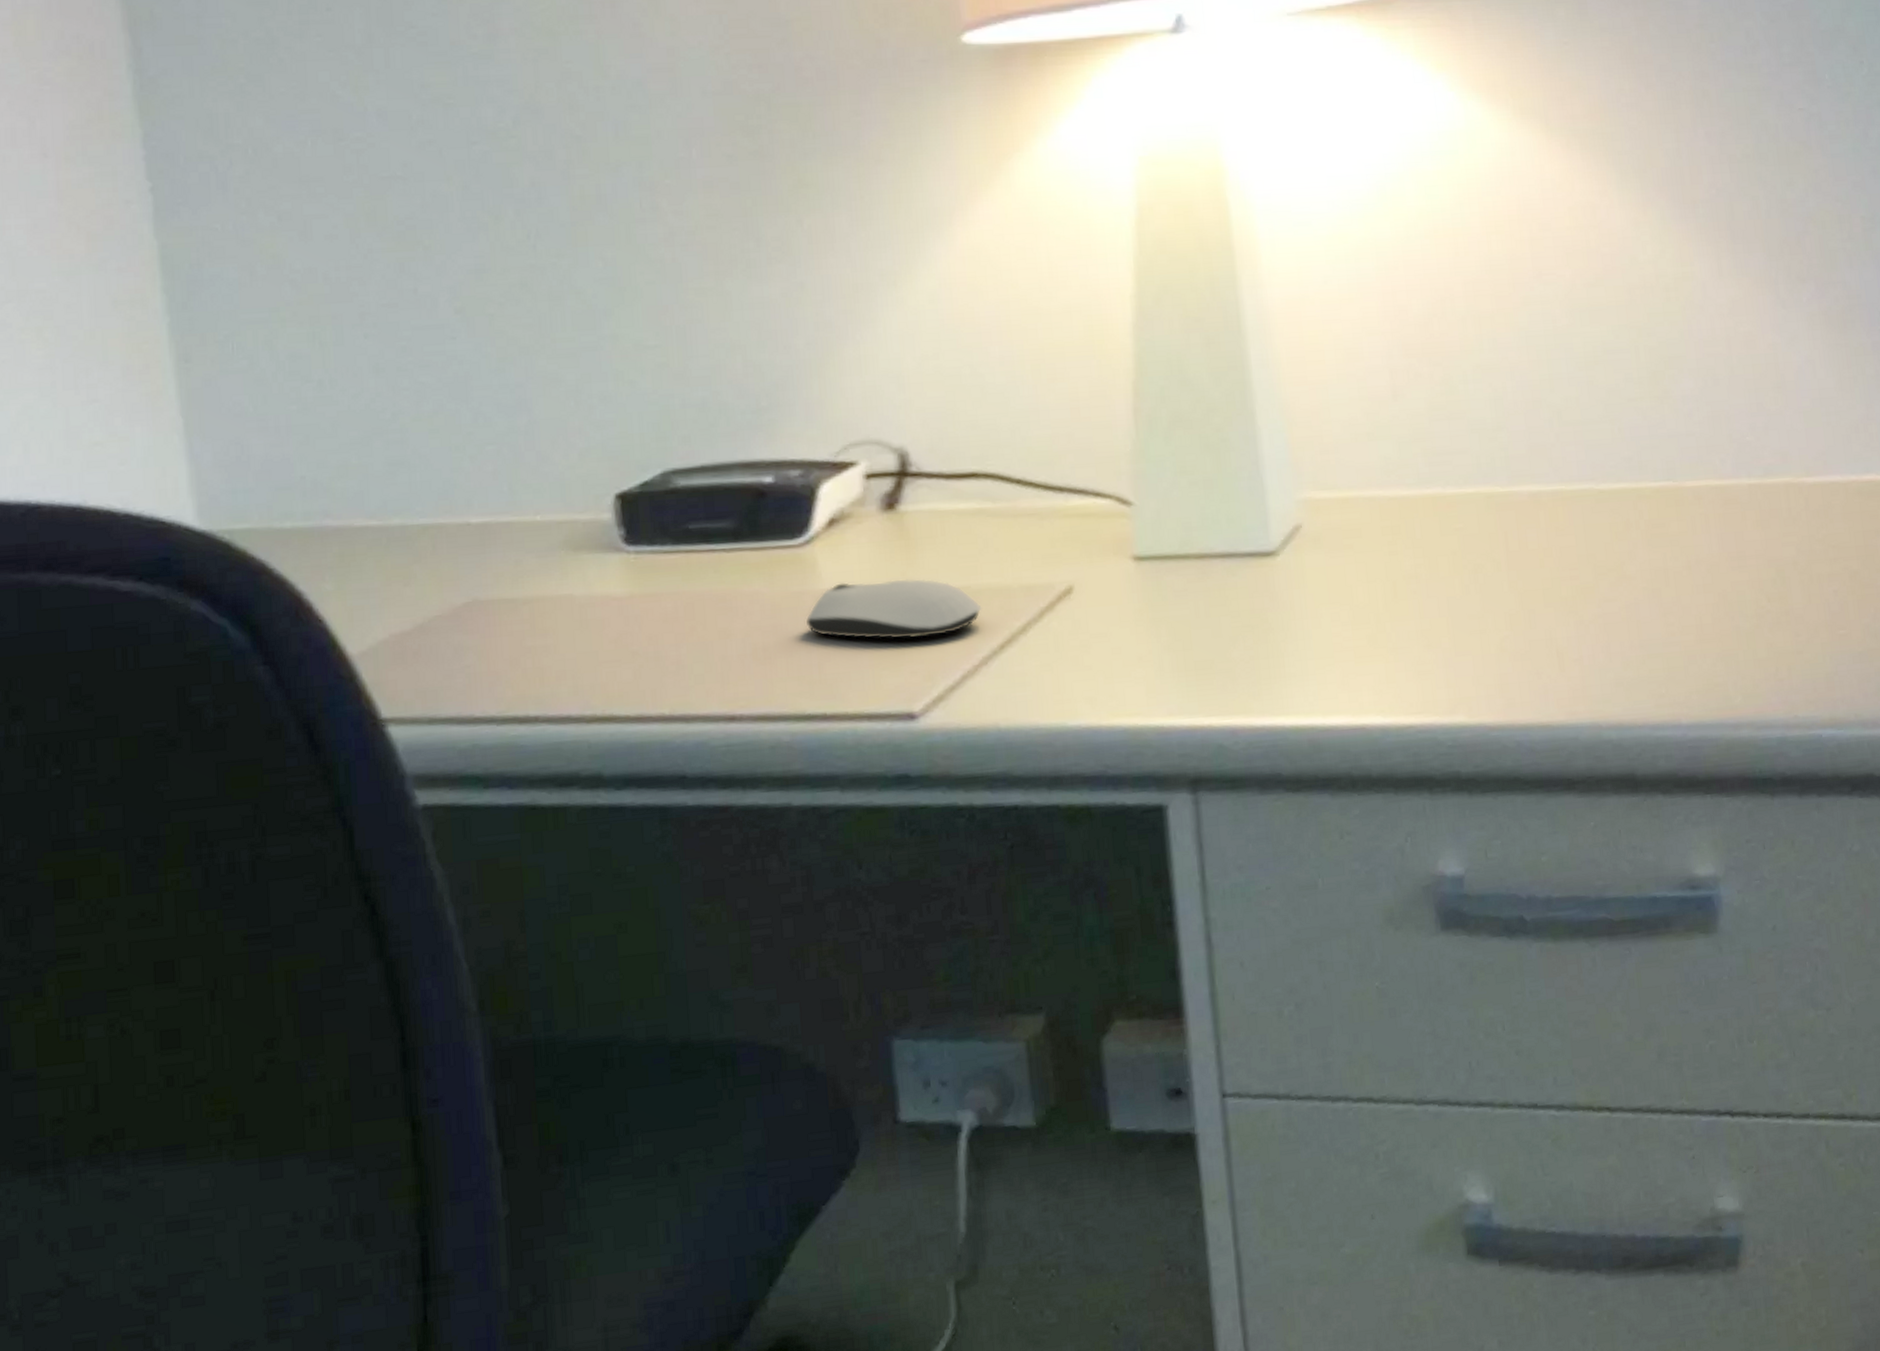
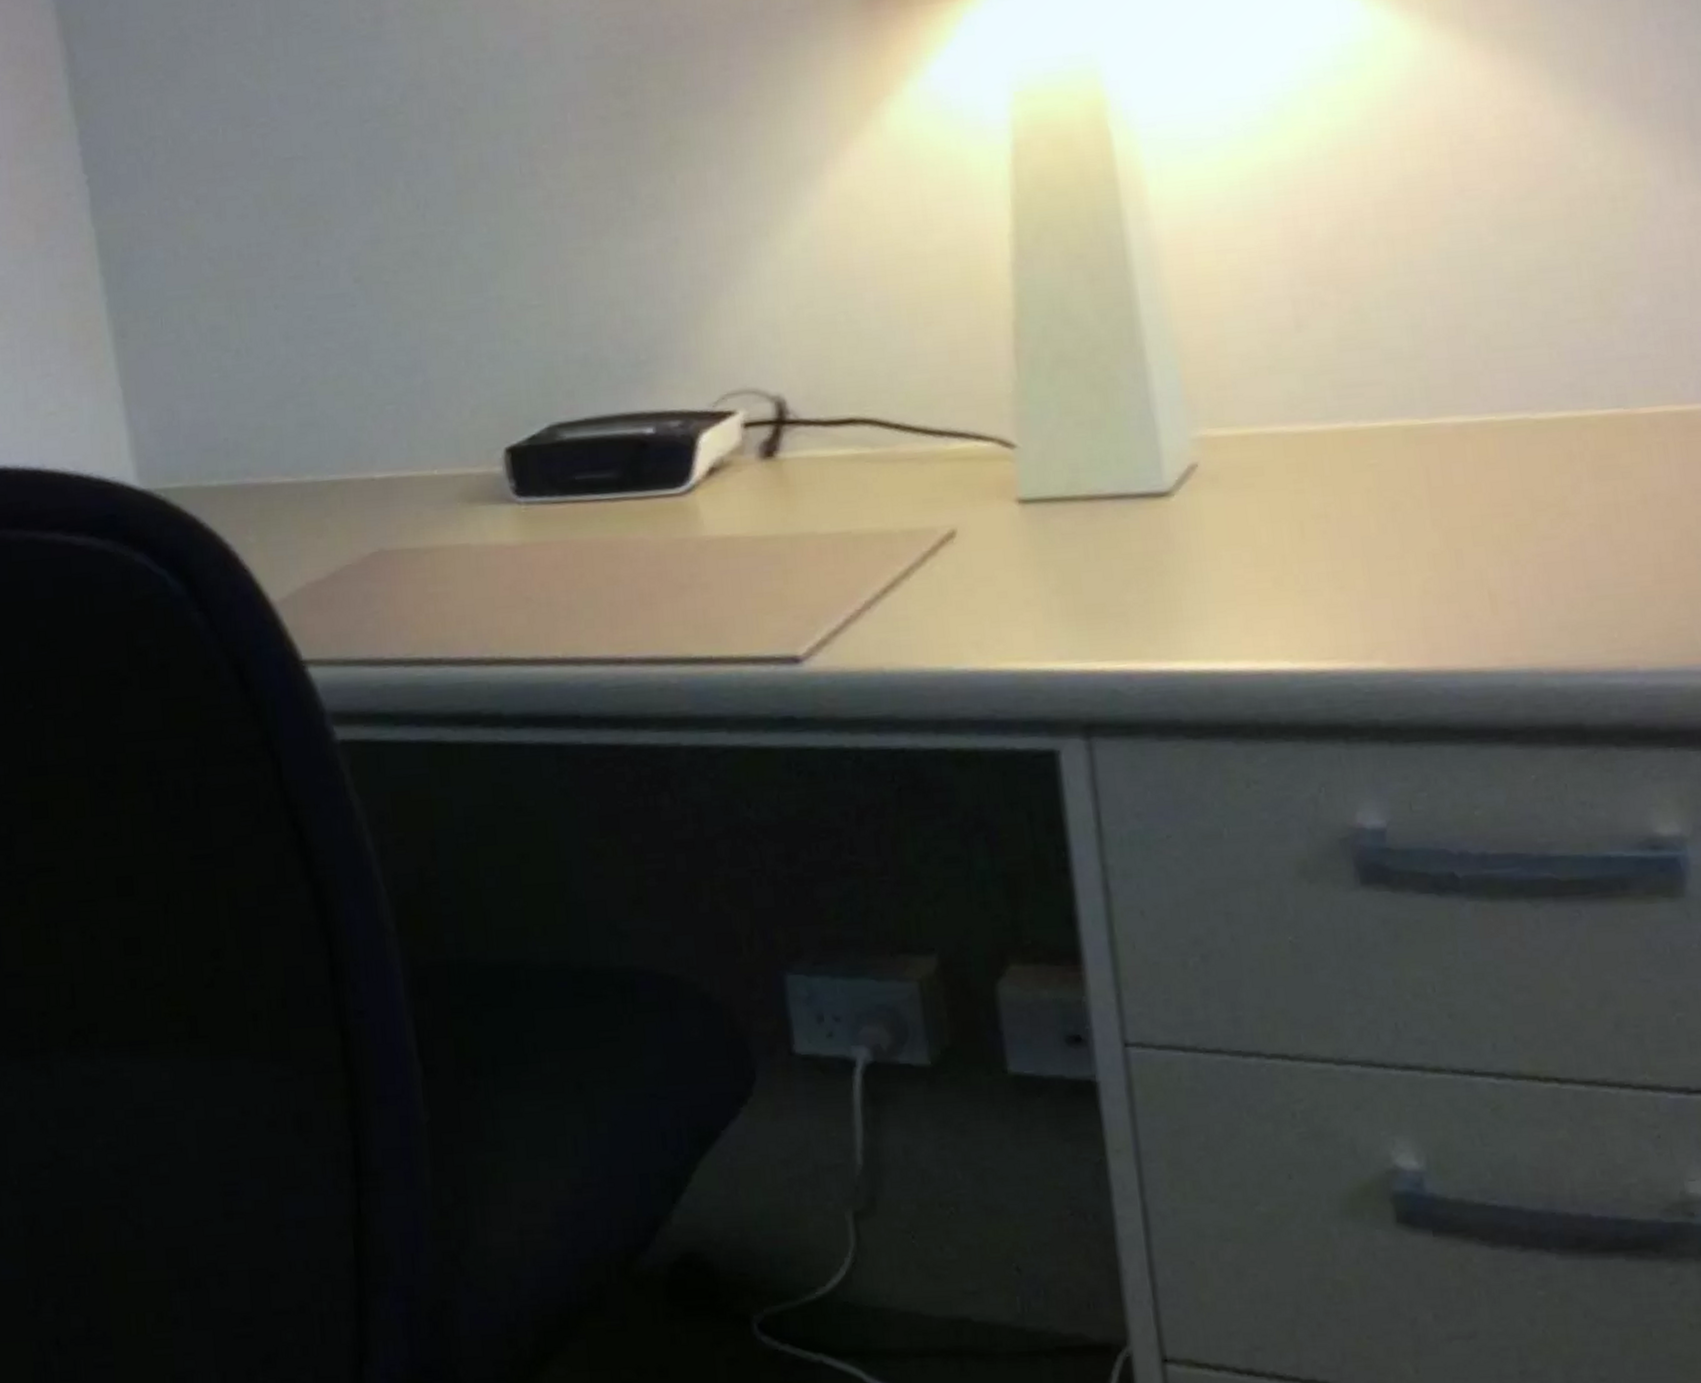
computer mouse: present [806,578,982,639] -> none [690,524,863,585]

